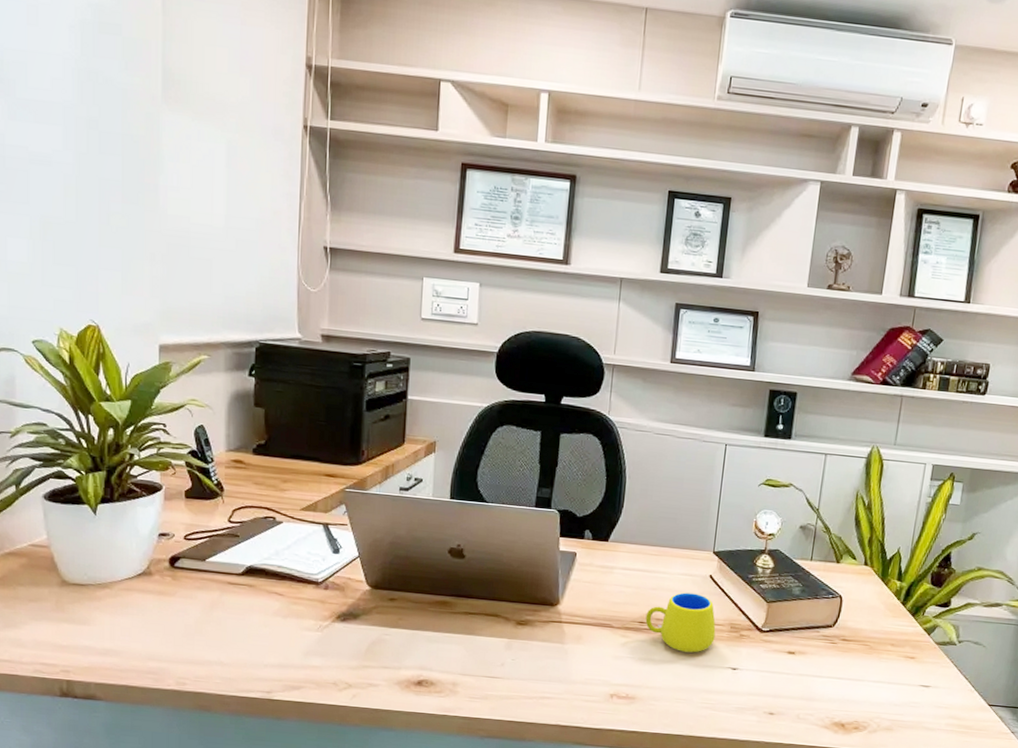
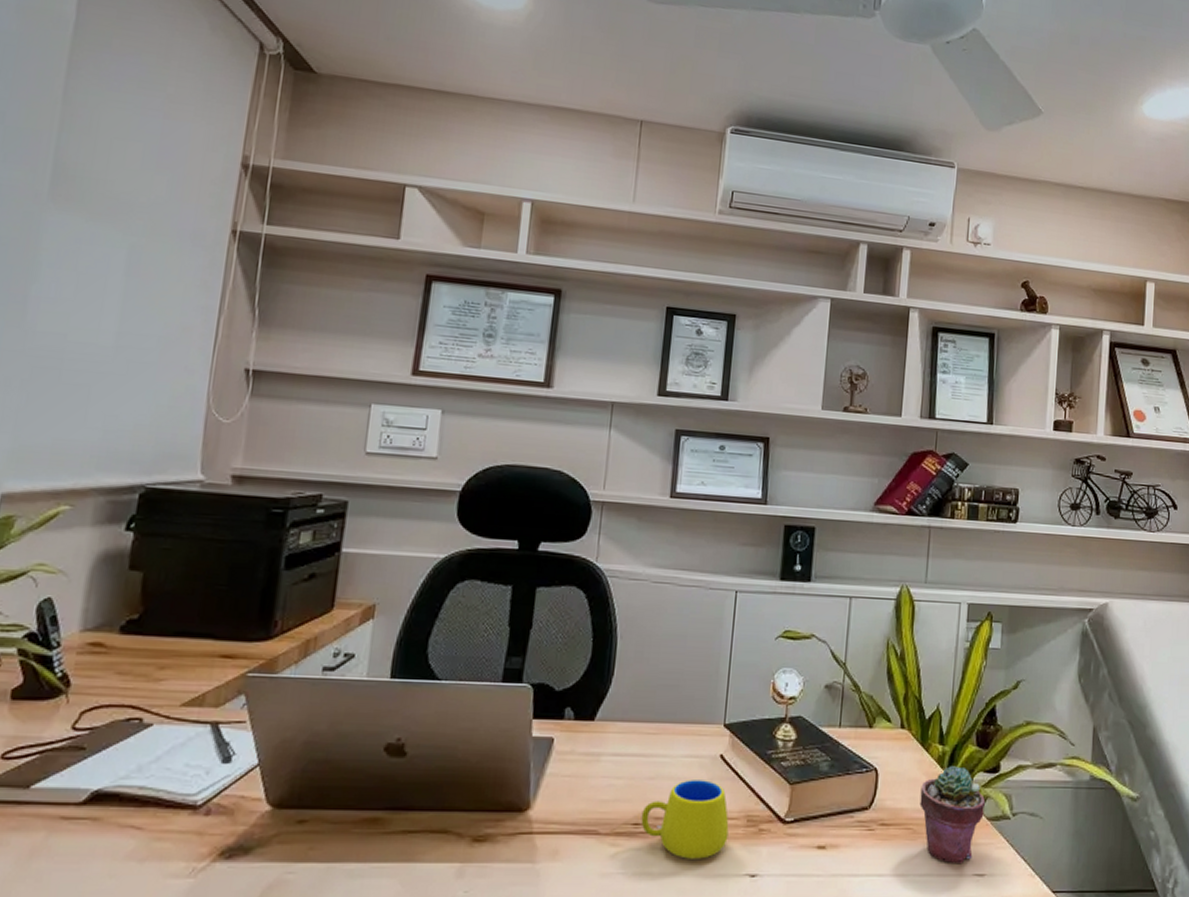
potted succulent: none [877,599,935,676] -> present [919,766,985,863]

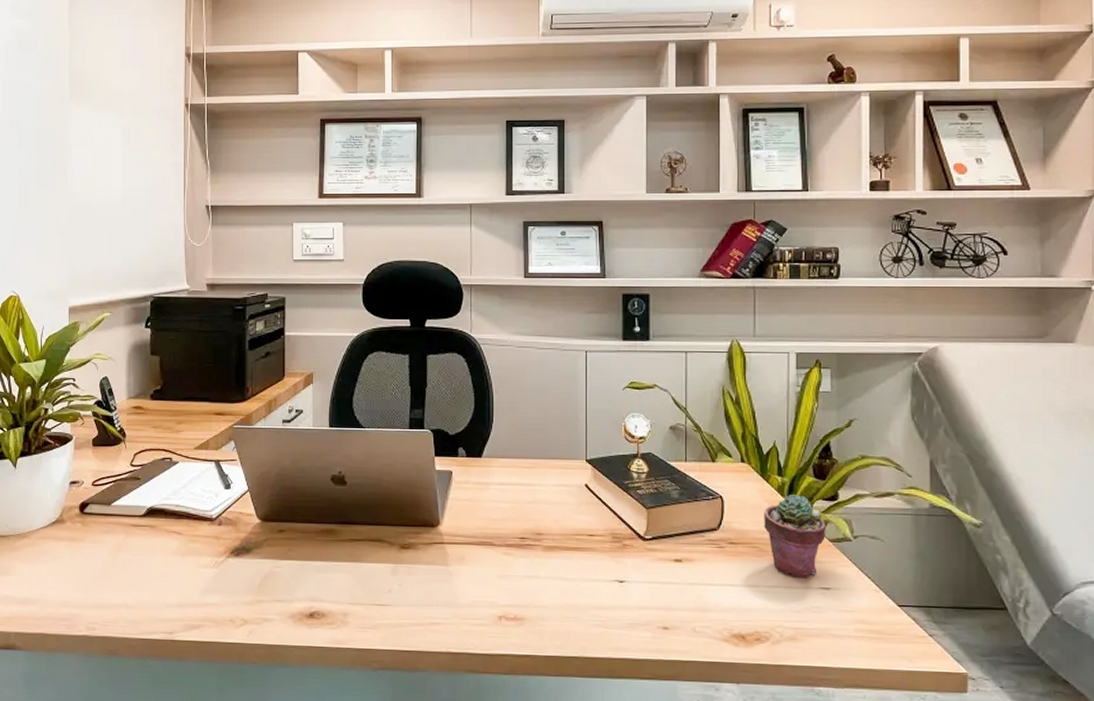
mug: present [641,780,729,859] -> none [526,504,598,567]

